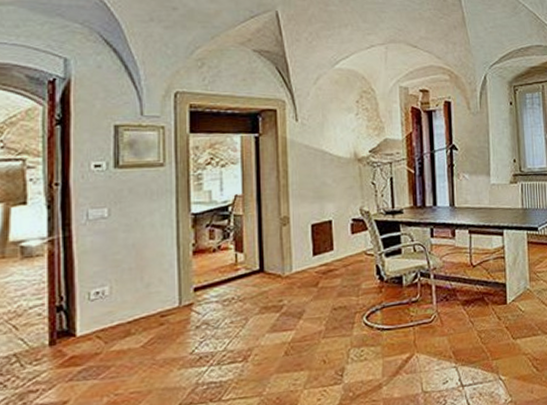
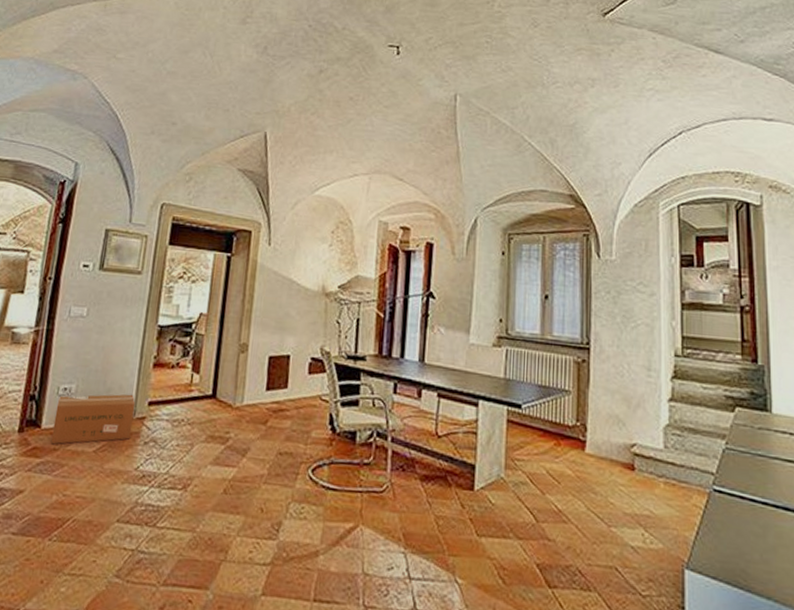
box: none [90,284,180,350] -> present [50,394,136,445]

